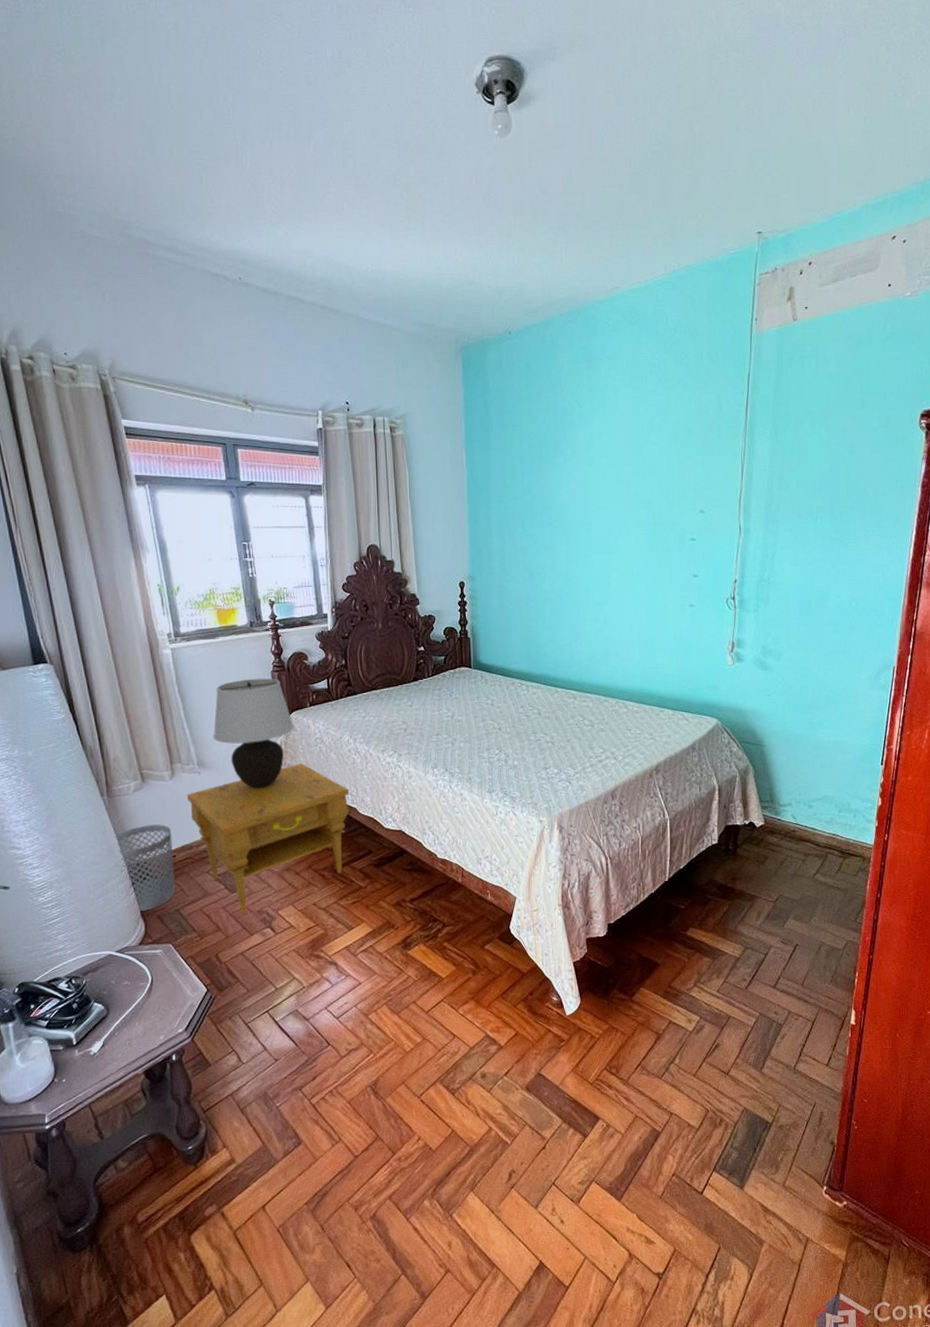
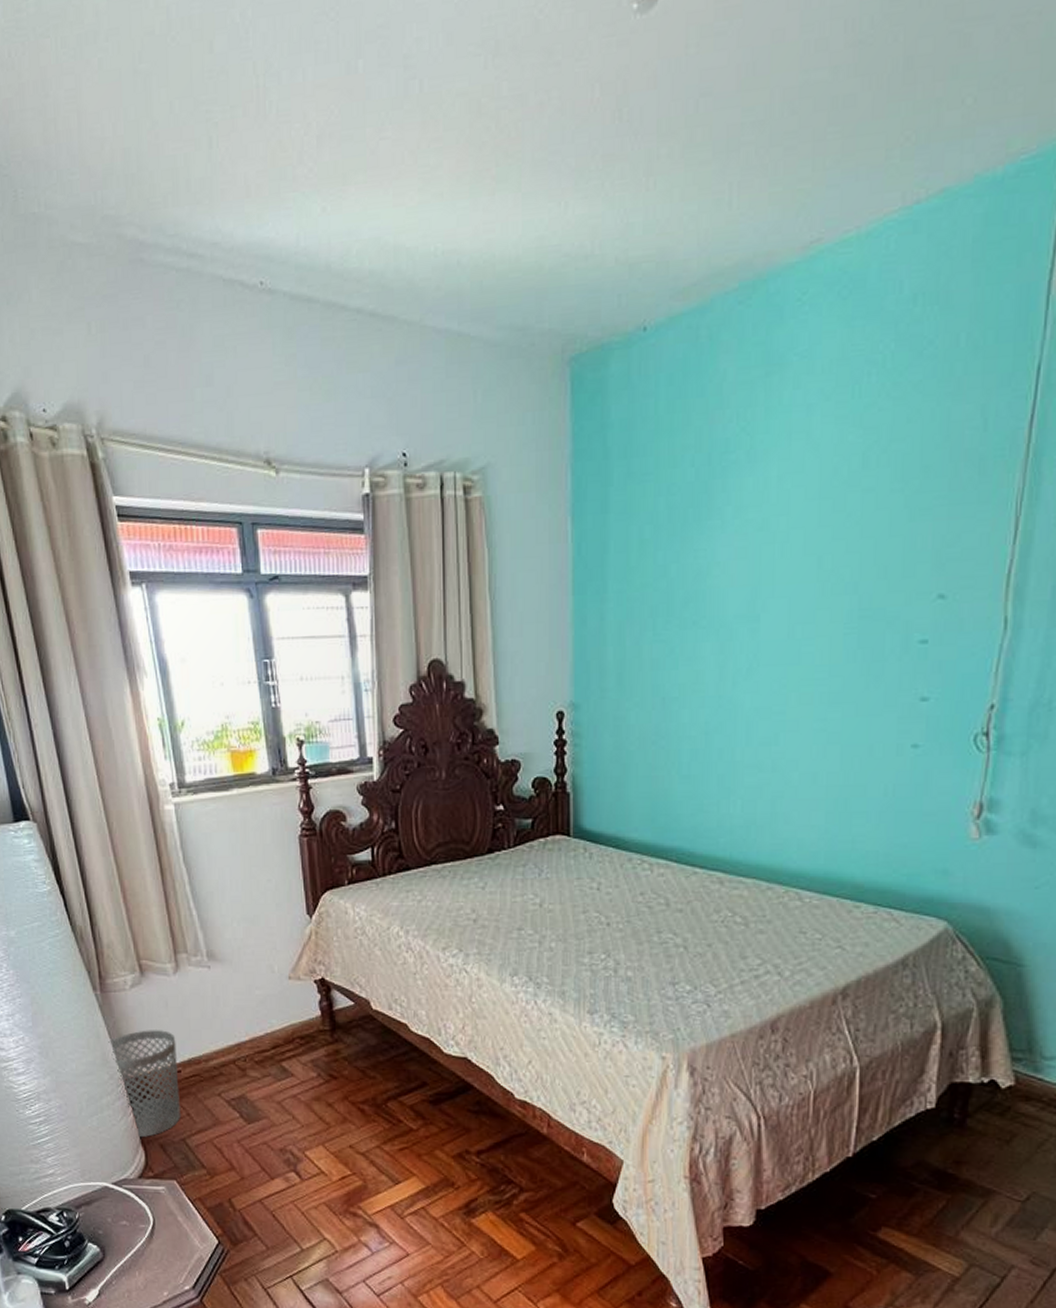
nightstand: present [186,763,349,915] -> none [193,961,398,1153]
table lamp: present [213,678,294,788] -> none [225,845,327,991]

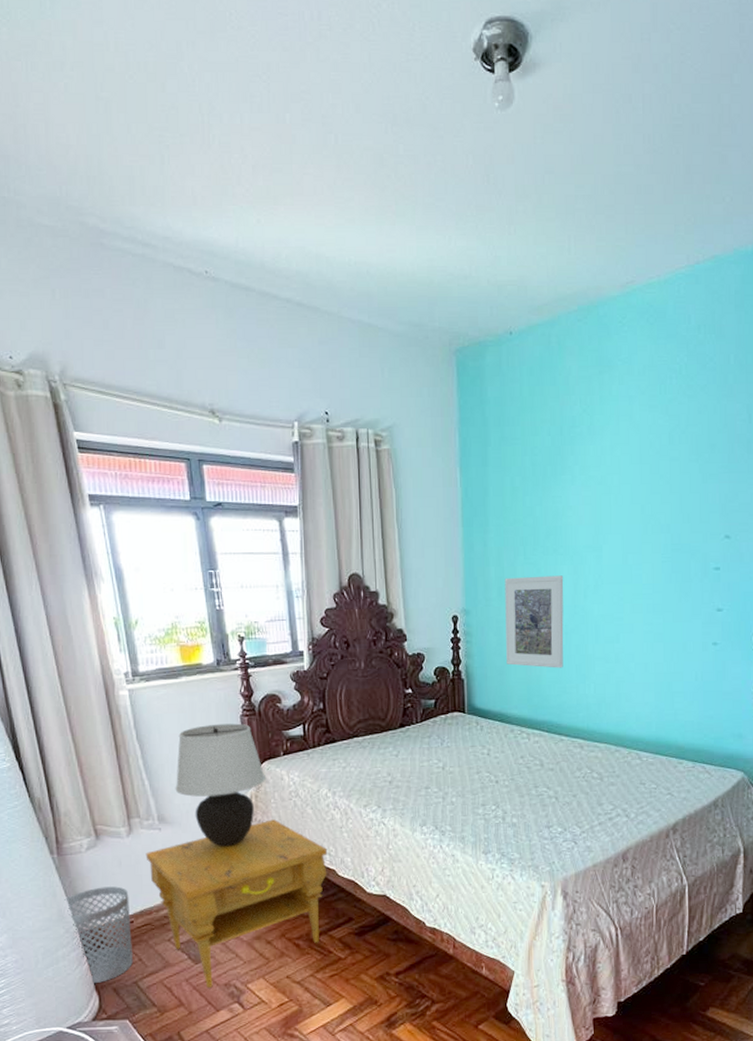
nightstand: none [193,961,398,1153] -> present [145,819,327,989]
table lamp: none [225,845,327,991] -> present [175,723,266,847]
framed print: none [625,656,706,779] -> present [505,575,564,668]

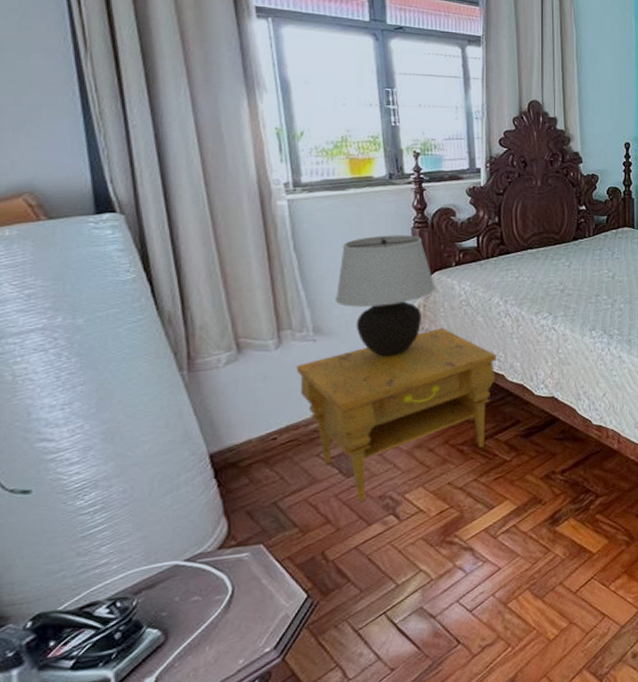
wastebasket: present [64,886,133,984] -> none [193,402,274,509]

